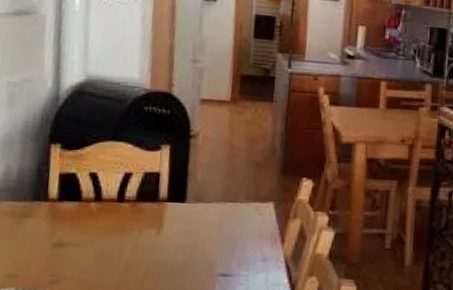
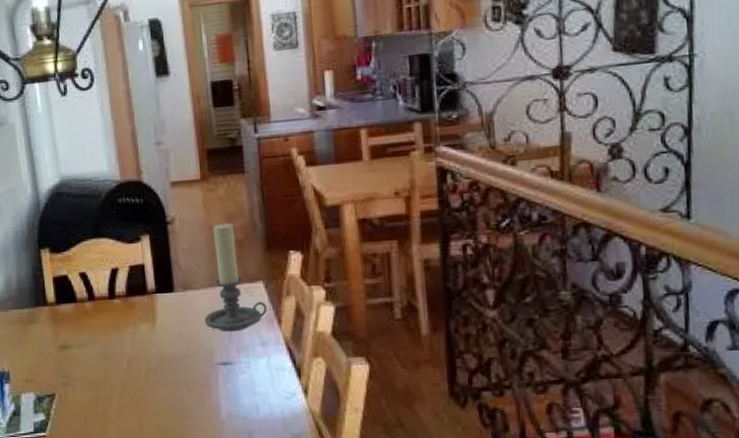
candle holder: none [211,144,274,246] -> present [204,222,267,332]

